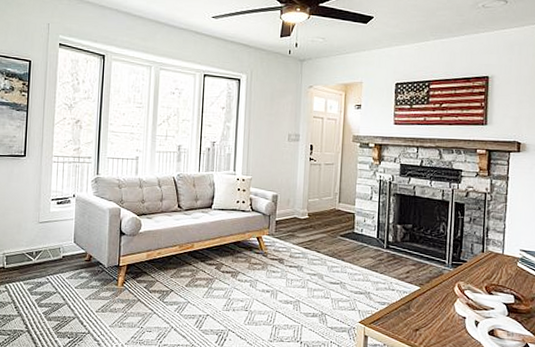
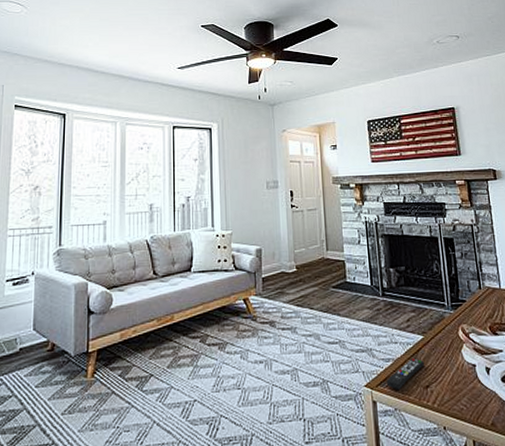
remote control: none [379,304,417,330] -> present [386,358,424,391]

